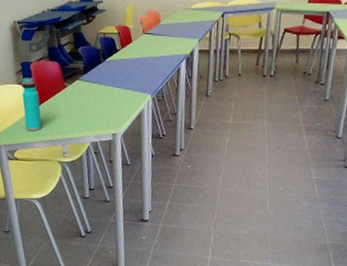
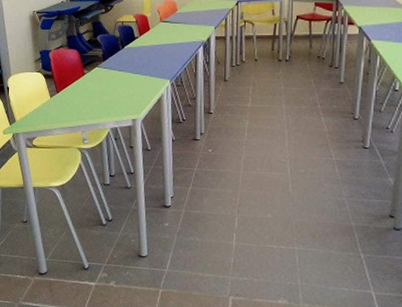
water bottle: present [22,78,42,132] -> none [41,65,61,119]

